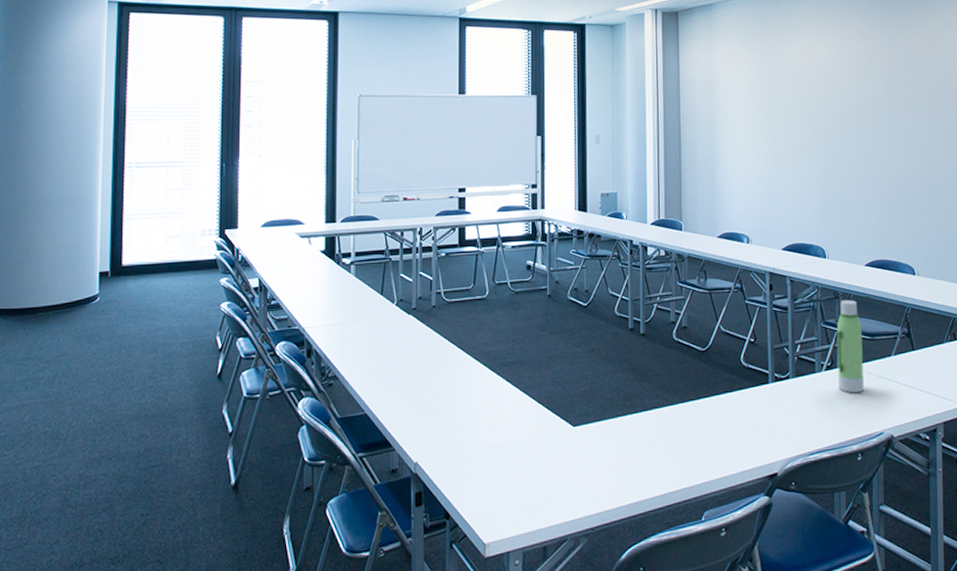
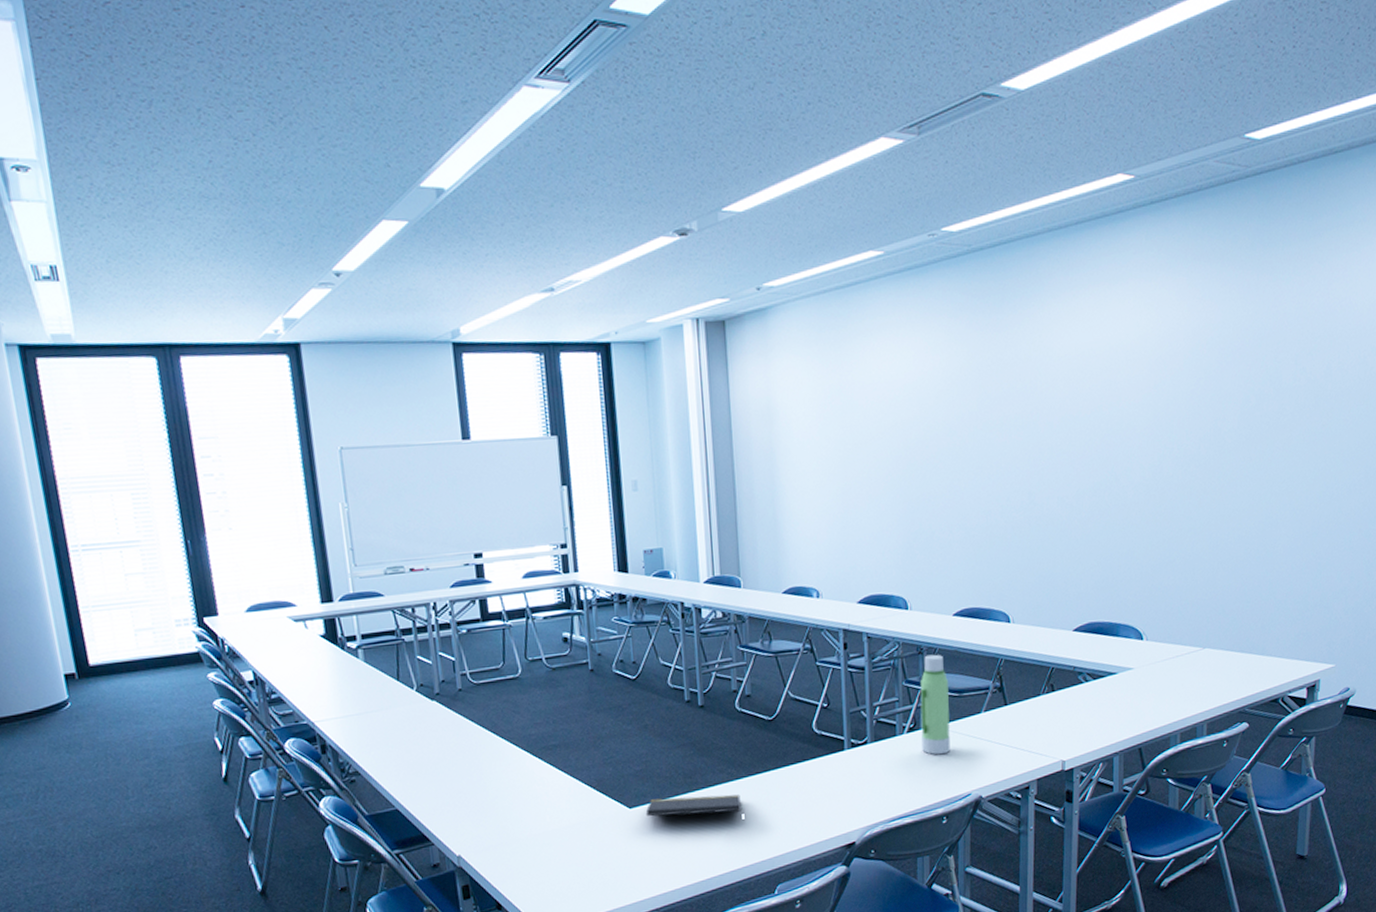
notepad: none [587,418,676,439] -> present [645,794,743,817]

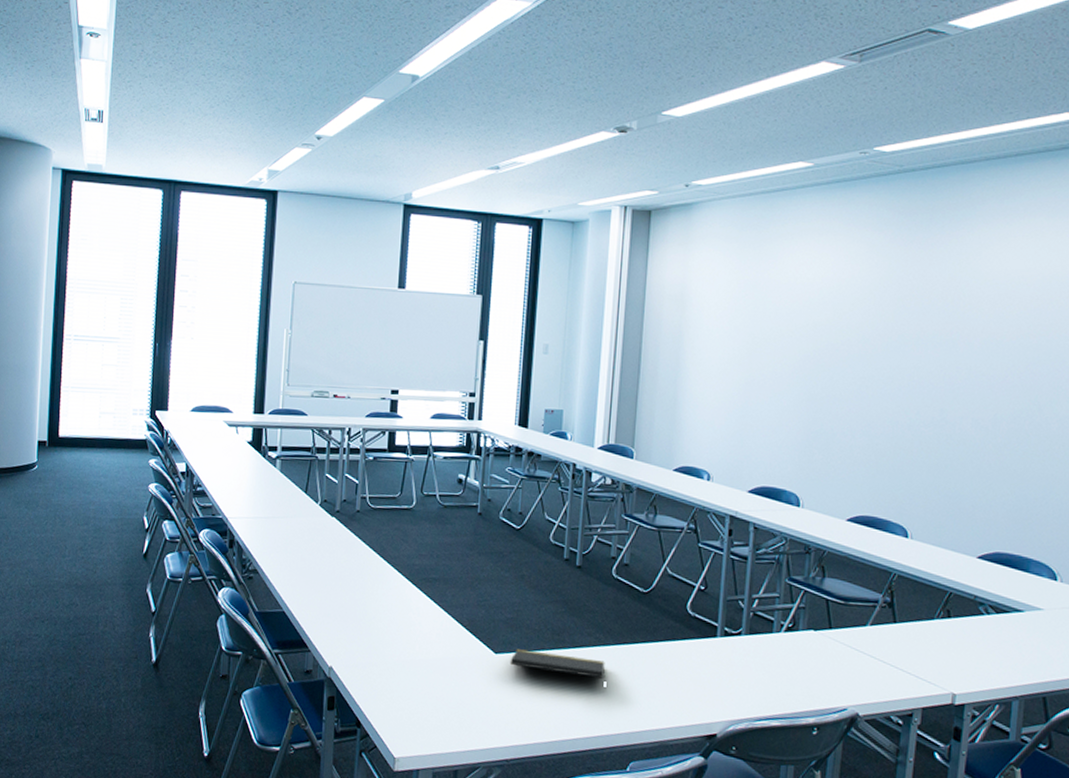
water bottle: present [920,654,950,755] -> none [799,556,834,662]

